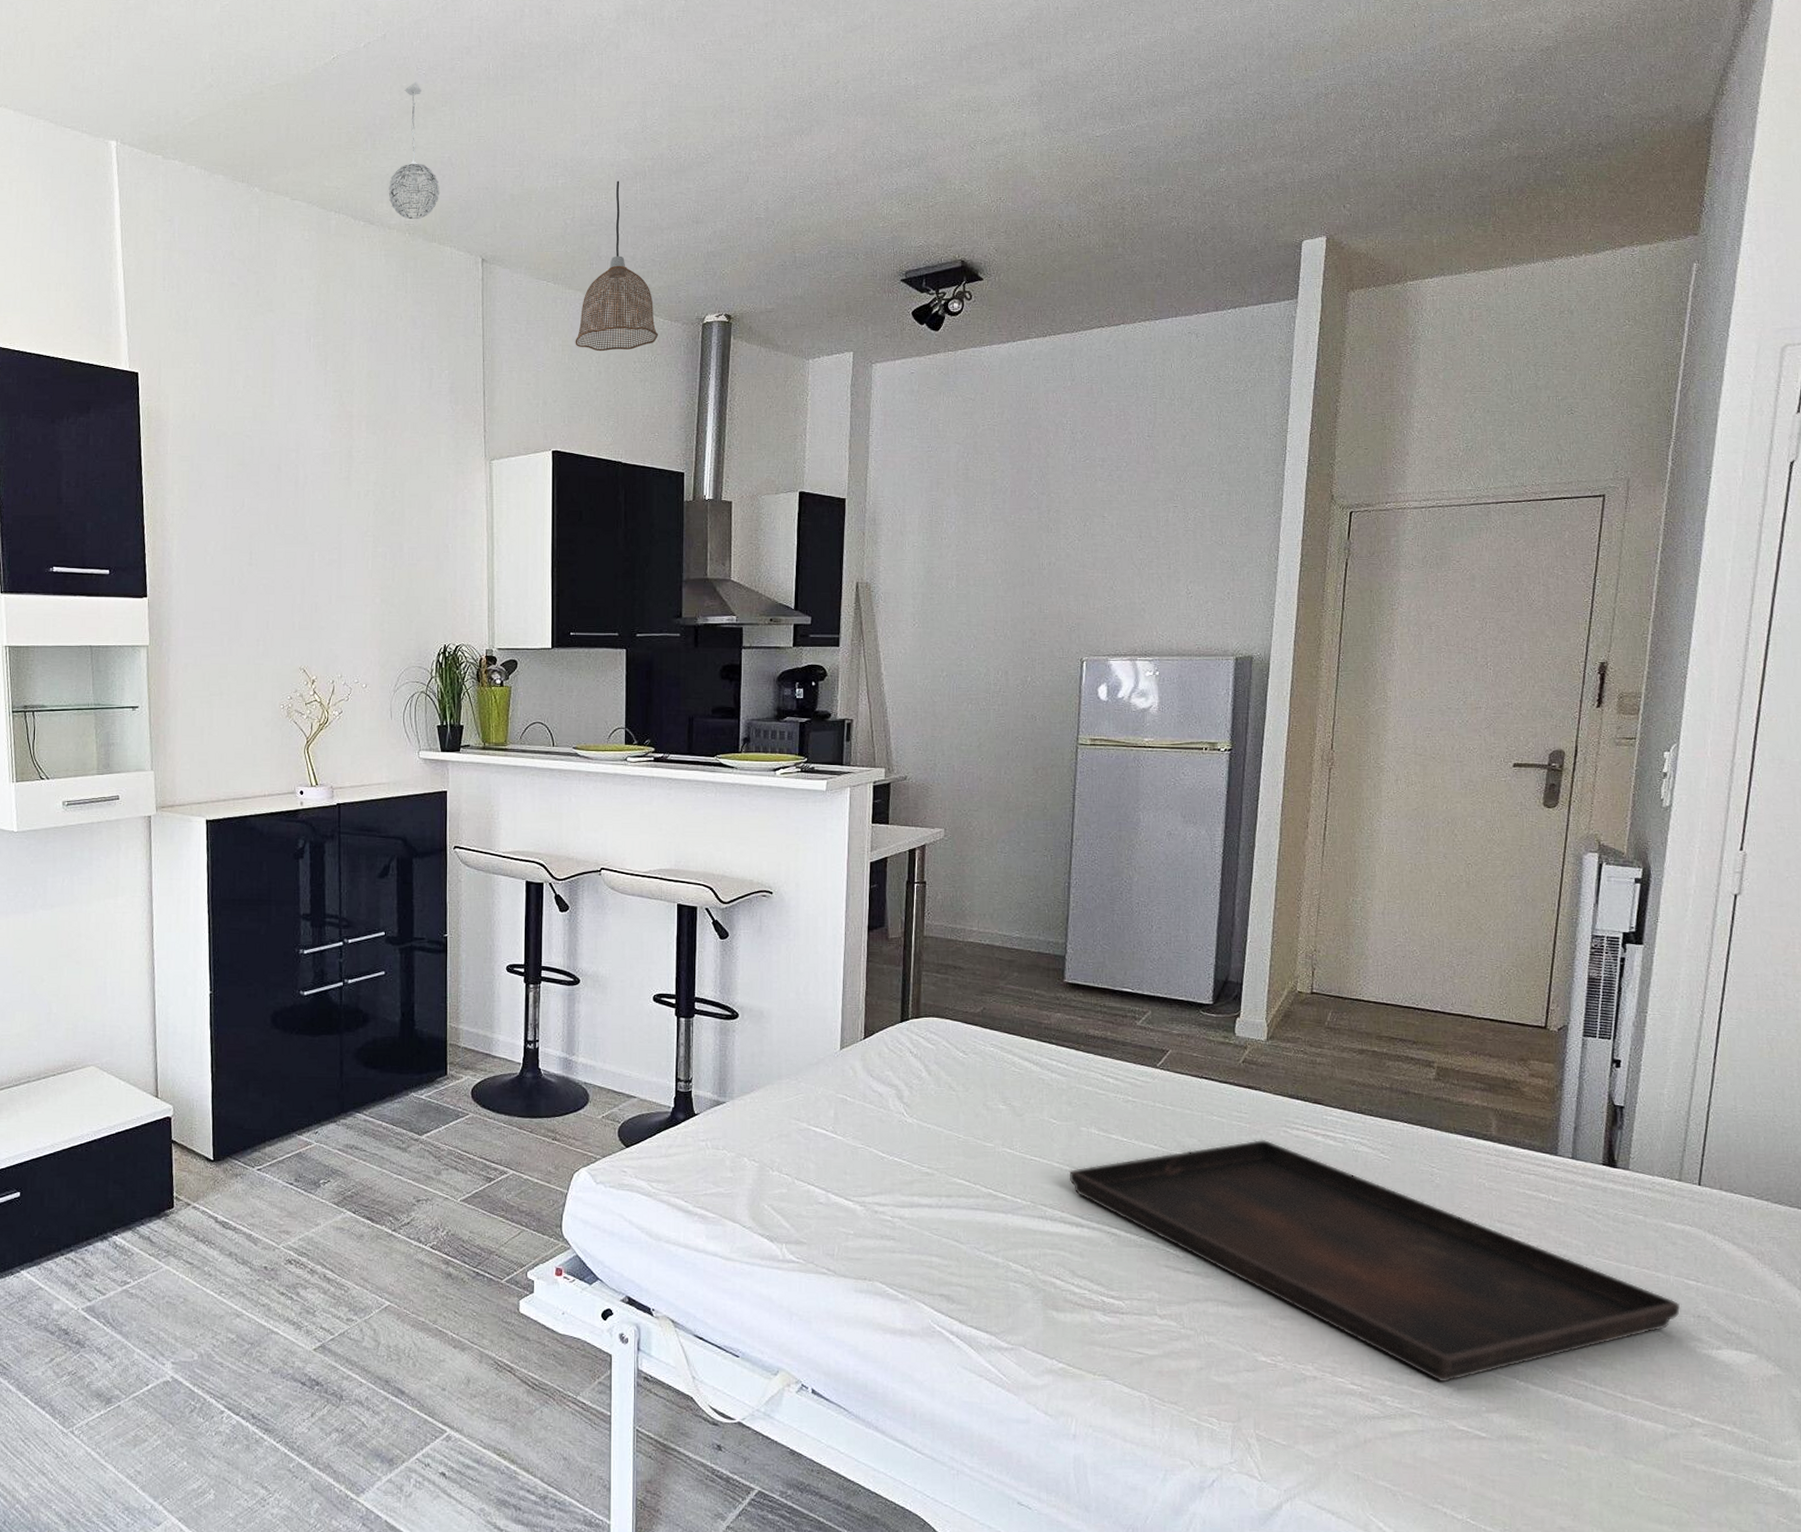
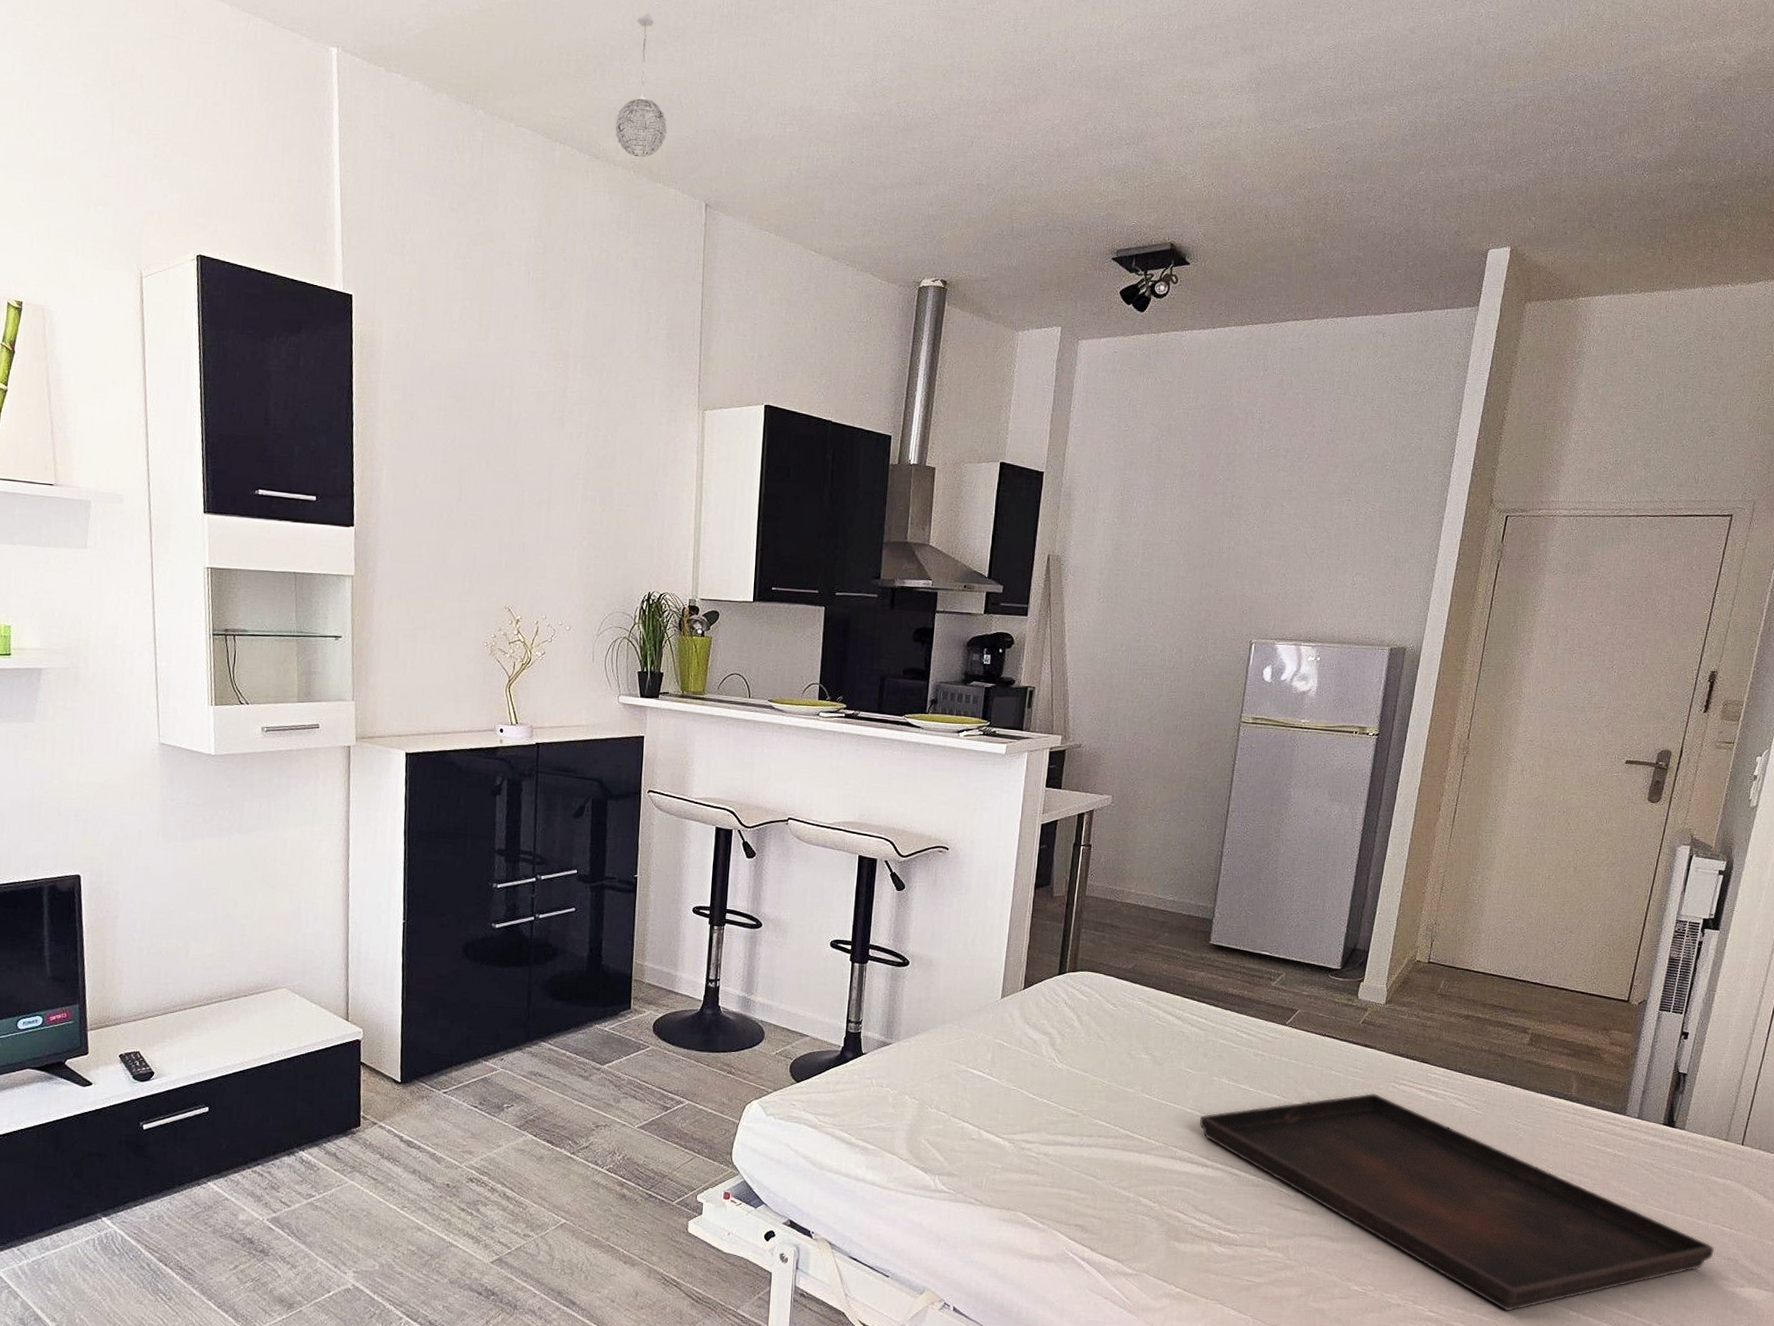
pendant lamp: present [575,180,659,352] -> none [793,134,876,308]

